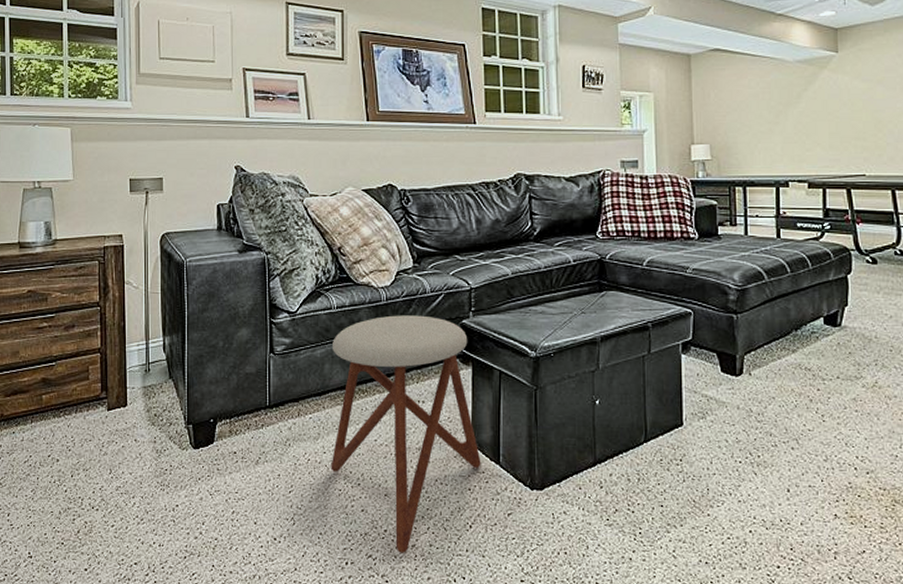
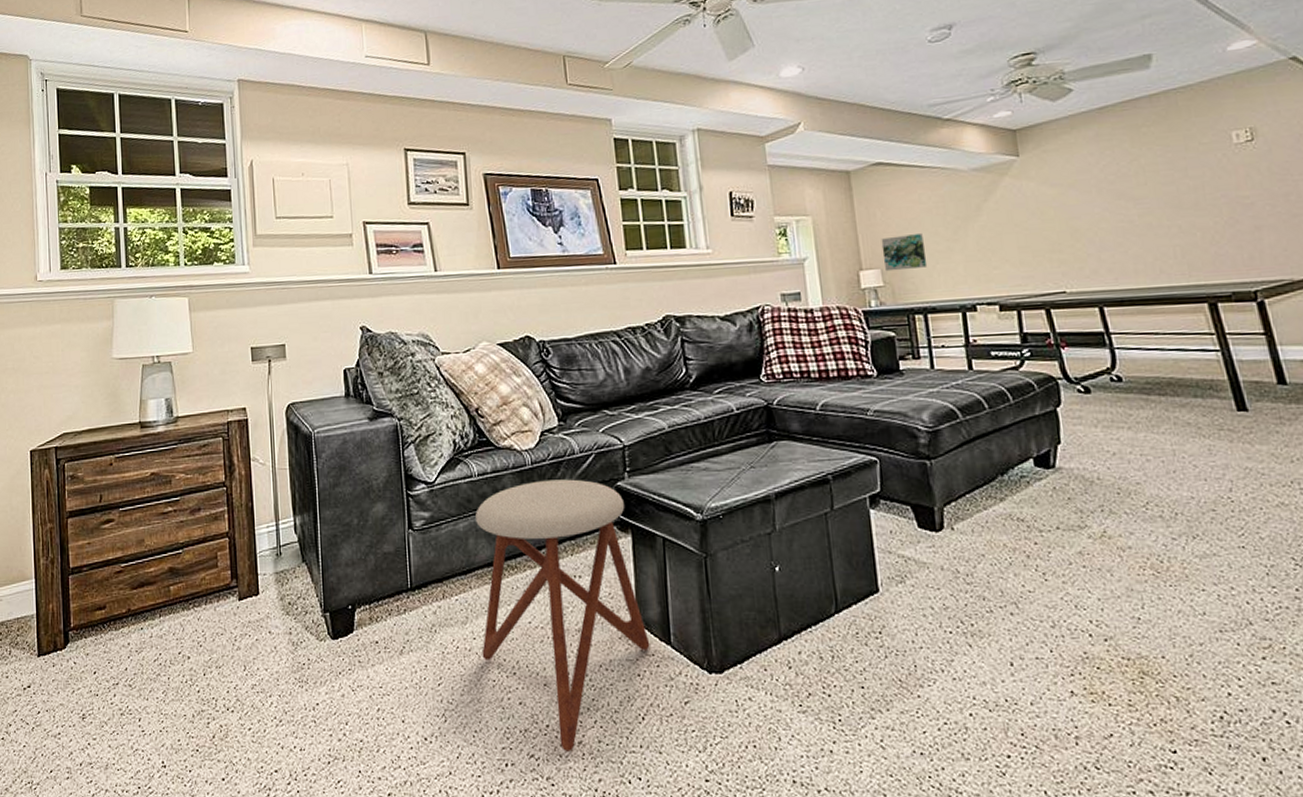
wall art: none [712,115,751,147] -> present [881,234,928,272]

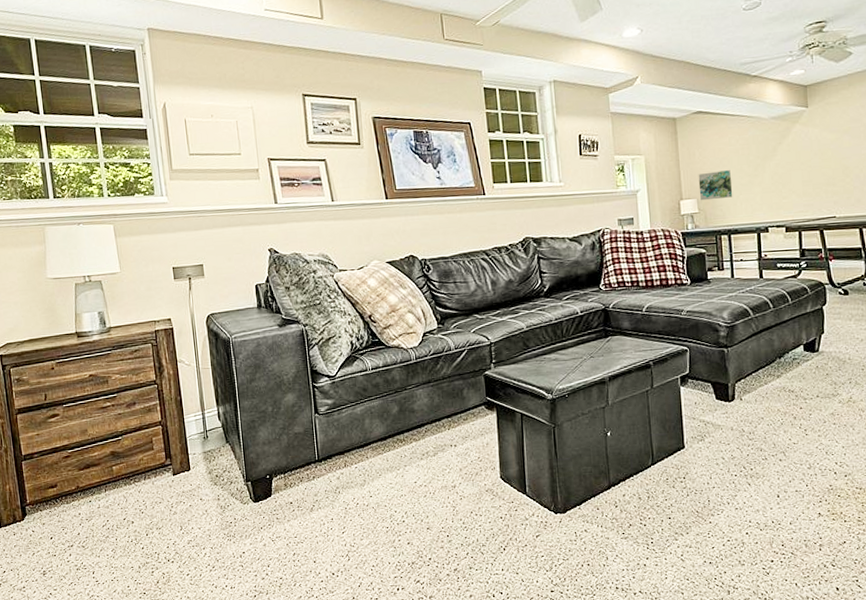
stool: present [475,479,650,752] -> none [370,370,510,577]

